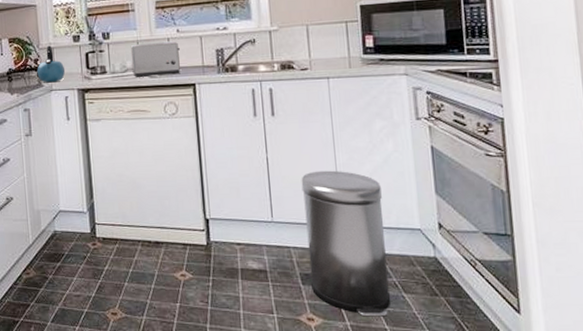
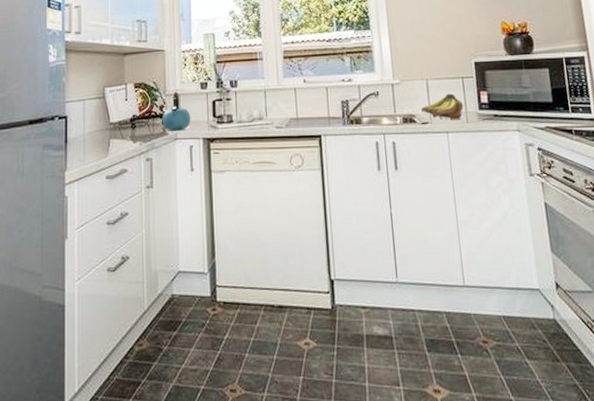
toaster: present [130,41,180,77] -> none [257,91,307,127]
fruit: none [300,38,347,65] -> present [421,93,464,119]
pedal bin: present [301,170,390,317] -> none [424,227,515,387]

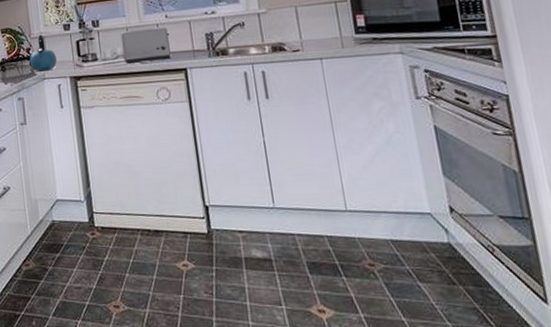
toaster: none [257,91,307,127] -> present [120,26,171,64]
fruit: present [421,93,464,119] -> none [291,19,338,46]

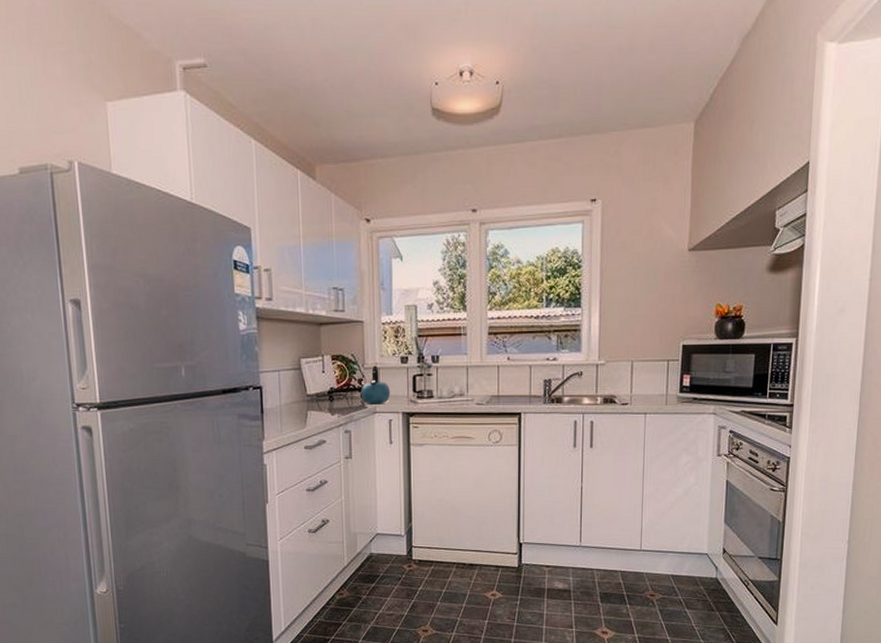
toaster: present [120,26,171,64] -> none [459,369,509,403]

